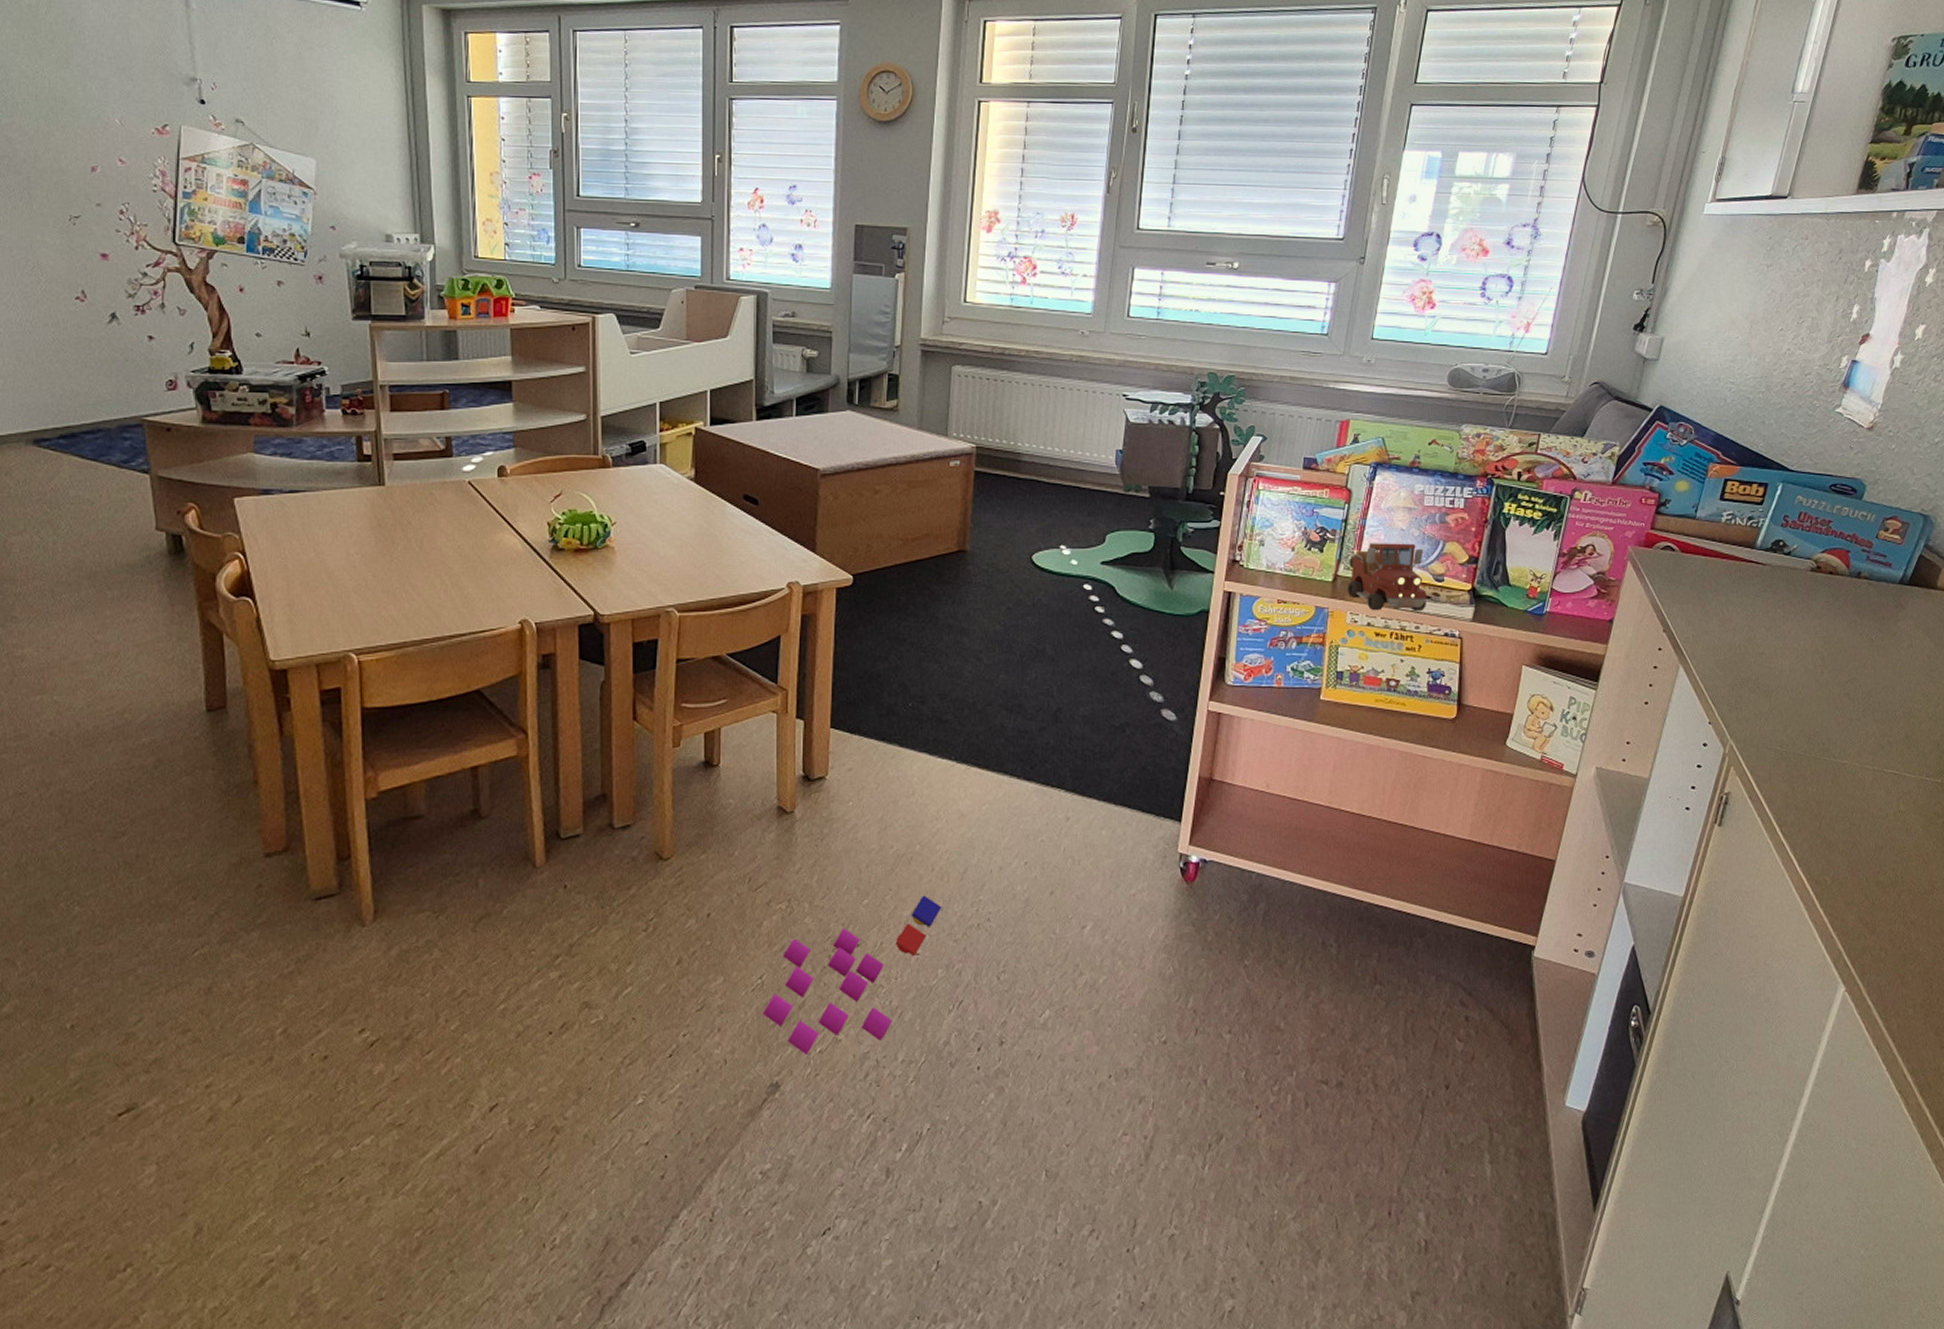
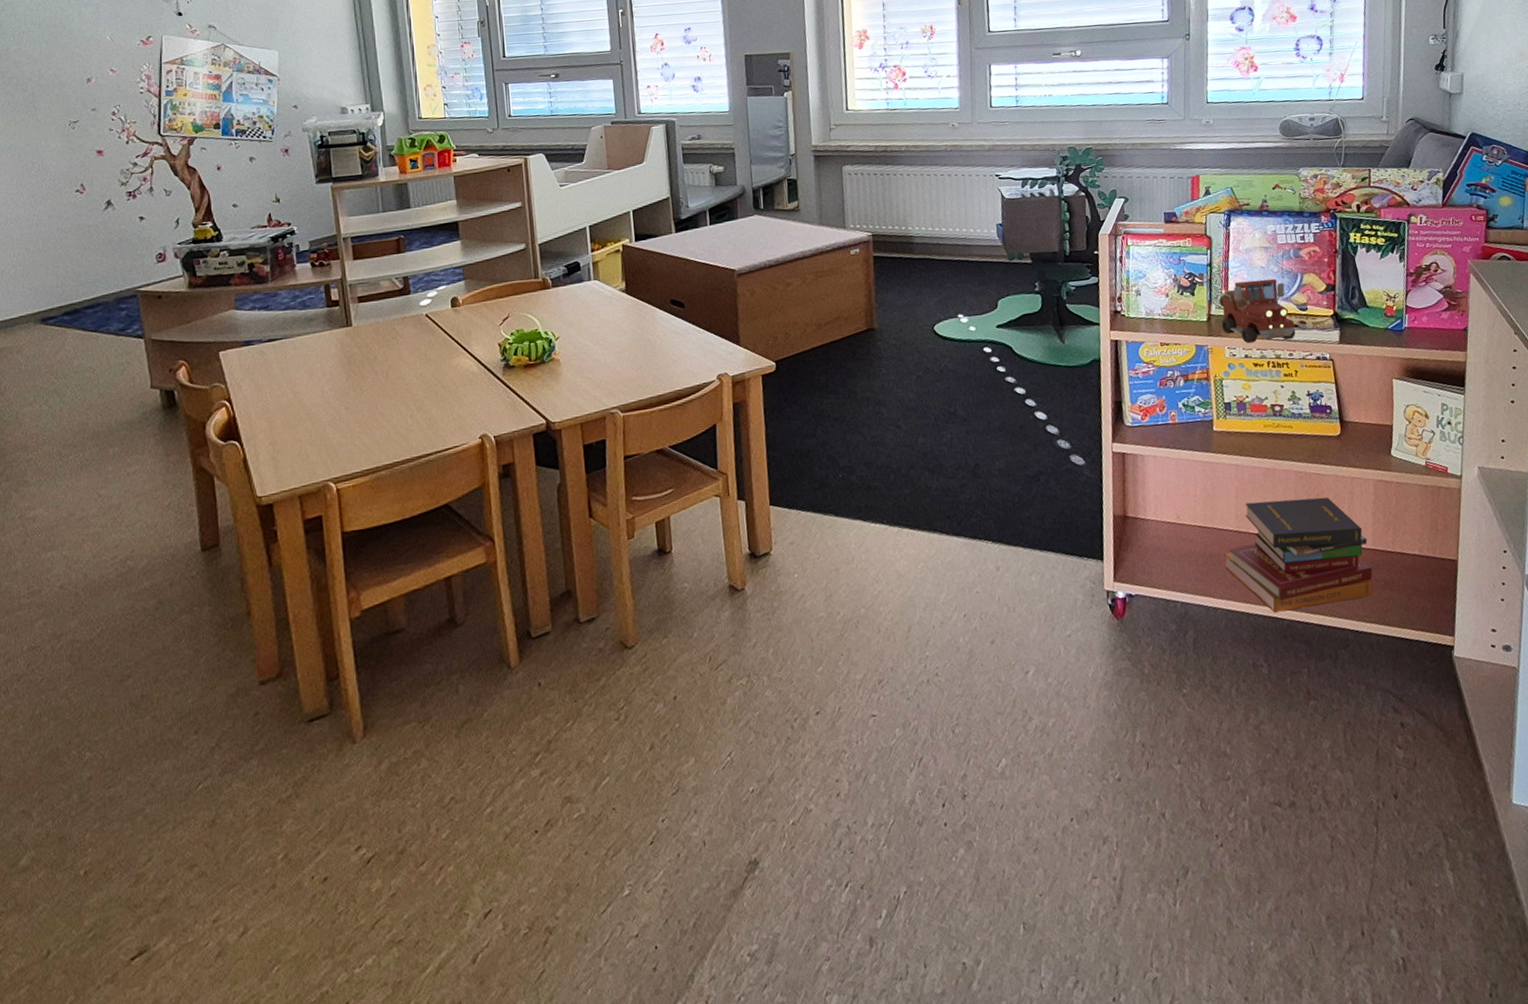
toy blocks: present [762,895,942,1055] -> none [734,657,892,828]
books: none [1308,778,1465,894] -> present [1224,497,1374,613]

